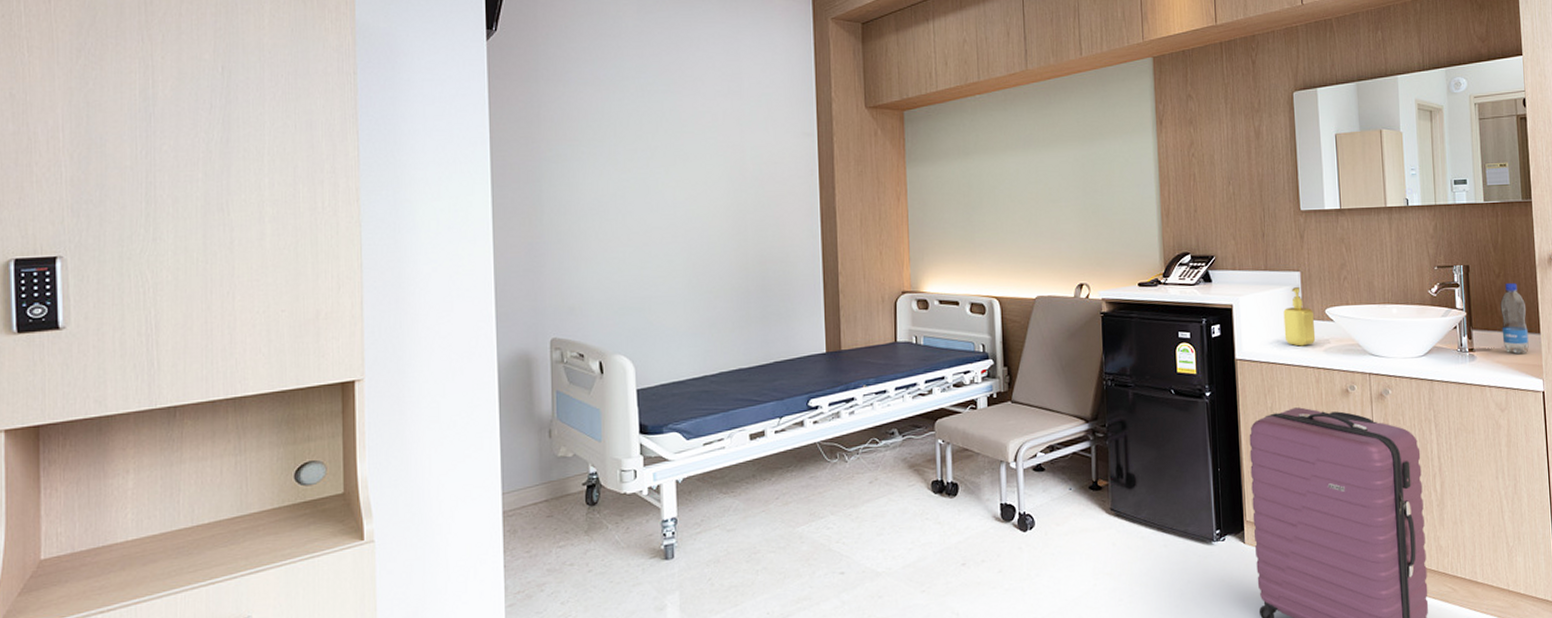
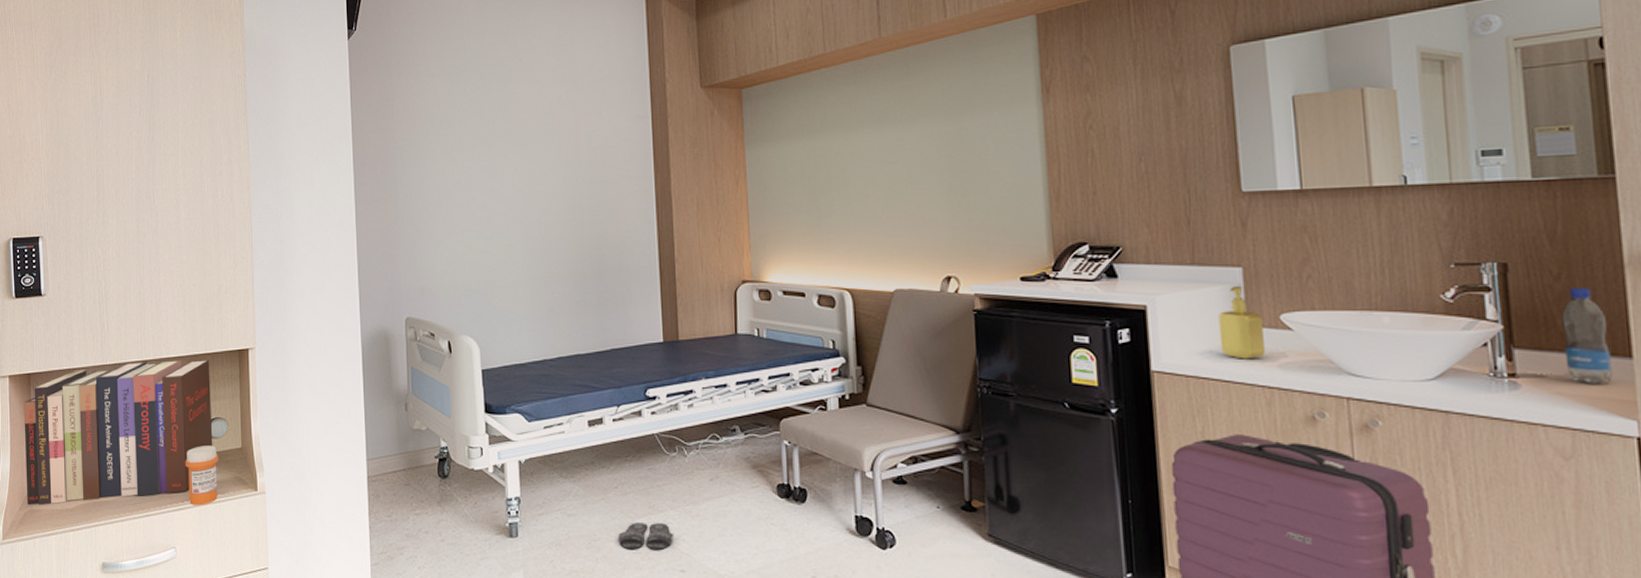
books: none [28,396,305,589] -> present [24,359,213,506]
medicine bottle: none [266,494,314,565] -> present [185,446,219,506]
slippers: none [778,529,835,559] -> present [617,522,674,551]

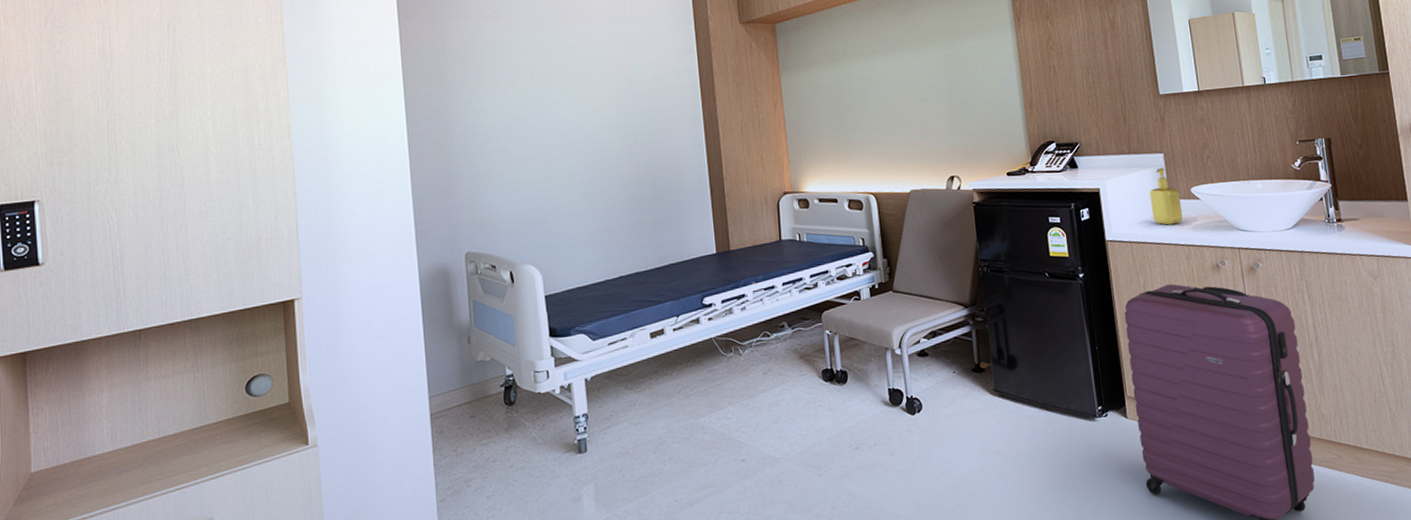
books: present [24,359,213,506] -> none [17,315,256,499]
medicine bottle: present [185,446,219,506] -> none [222,404,263,471]
slippers: present [617,522,674,551] -> none [682,419,734,449]
bottle: present [1561,287,1613,385] -> none [1364,152,1397,223]

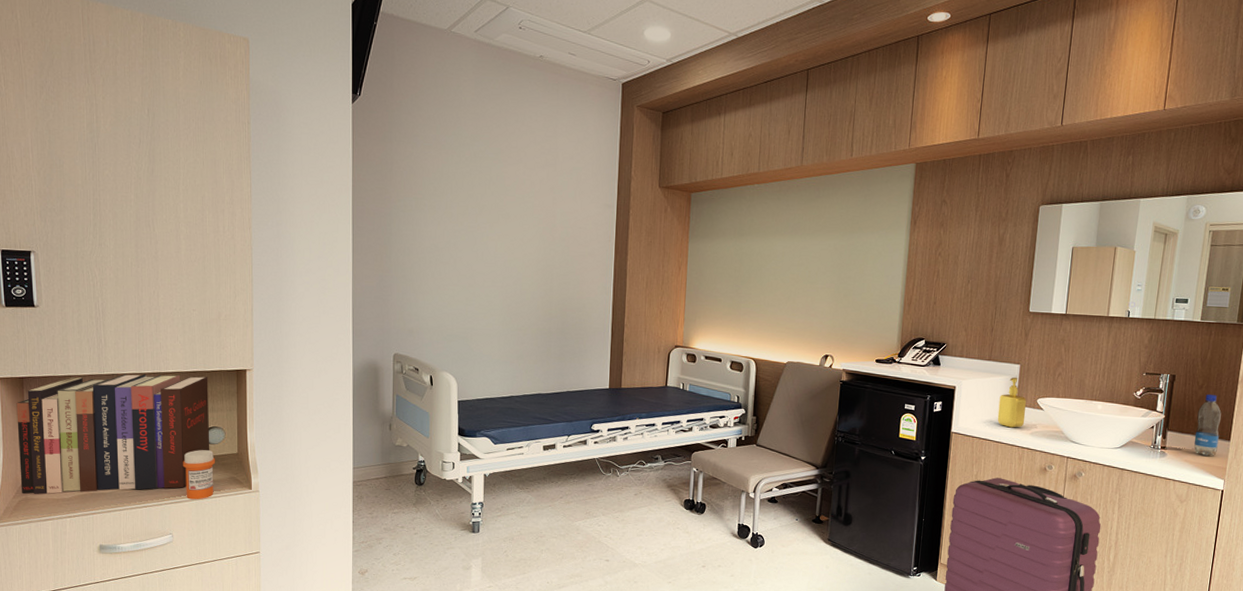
books: none [17,315,256,499] -> present [16,373,210,495]
medicine bottle: none [222,404,263,471] -> present [182,450,216,500]
bottle: none [1364,152,1397,223] -> present [1193,394,1221,457]

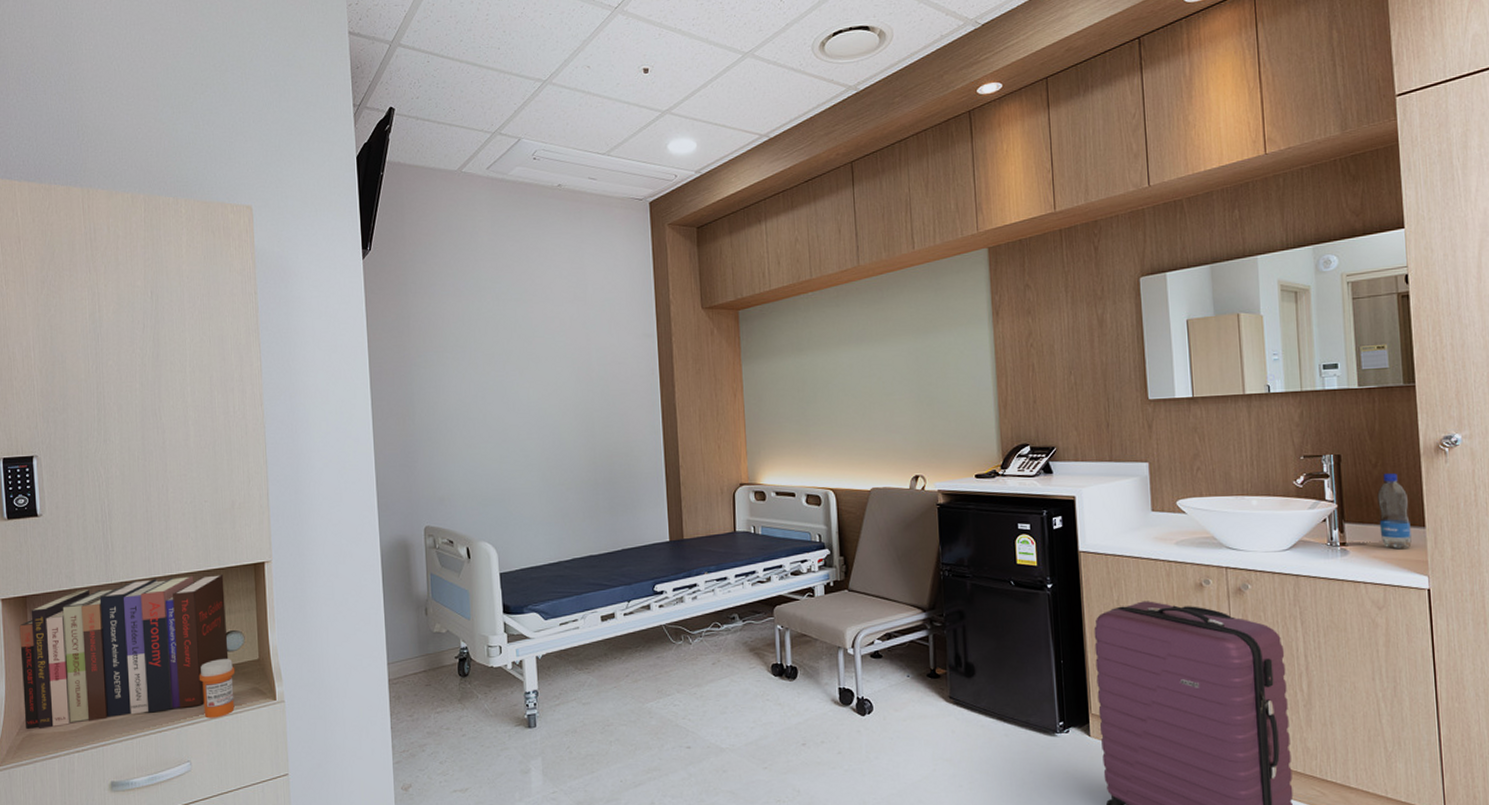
soap dispenser: present [997,378,1026,428] -> none [1130,478,1166,539]

